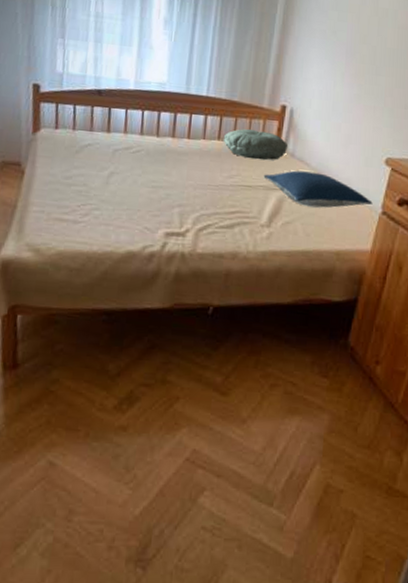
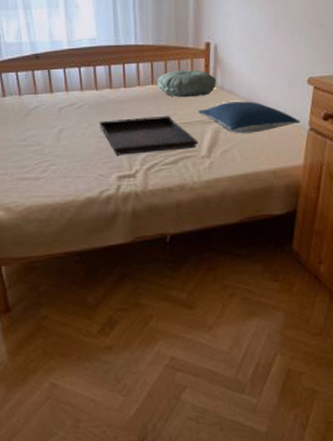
serving tray: none [154,170,258,214] -> present [99,116,197,155]

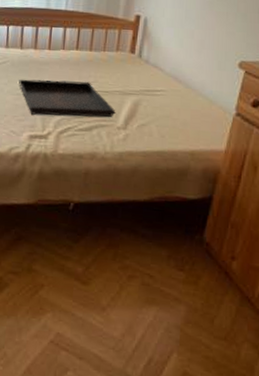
pillow: present [156,70,216,98] -> none [81,39,142,67]
pillow: present [198,101,300,134] -> none [119,76,227,111]

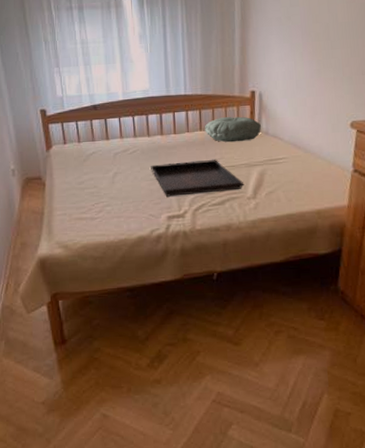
pillow: none [81,39,142,67] -> present [204,116,261,143]

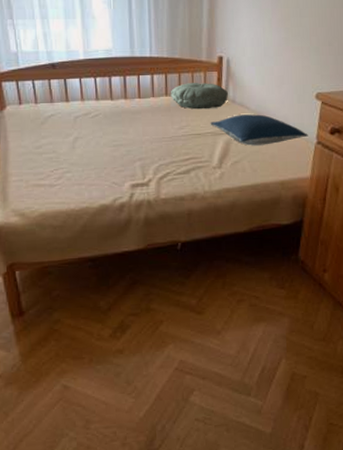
serving tray: present [151,160,243,197] -> none [114,127,209,164]
pillow: none [244,145,344,176] -> present [210,114,308,146]

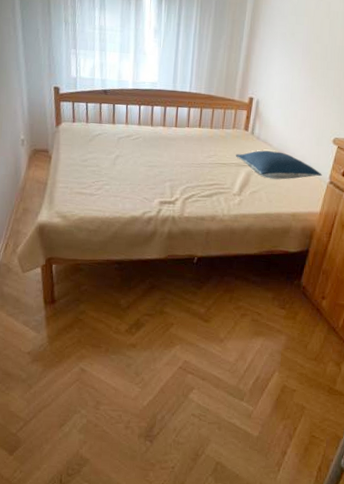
pillow: present [170,83,228,110] -> none [203,118,254,143]

